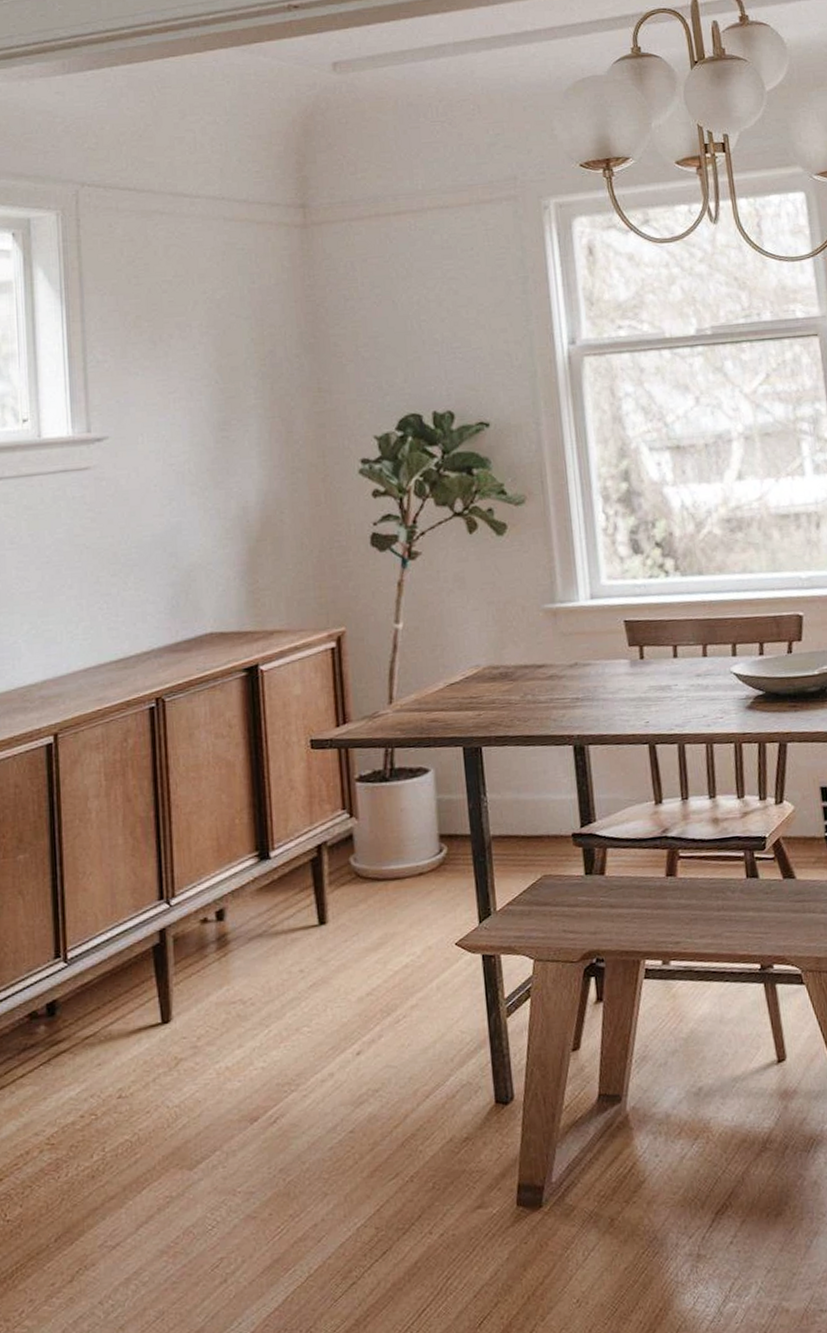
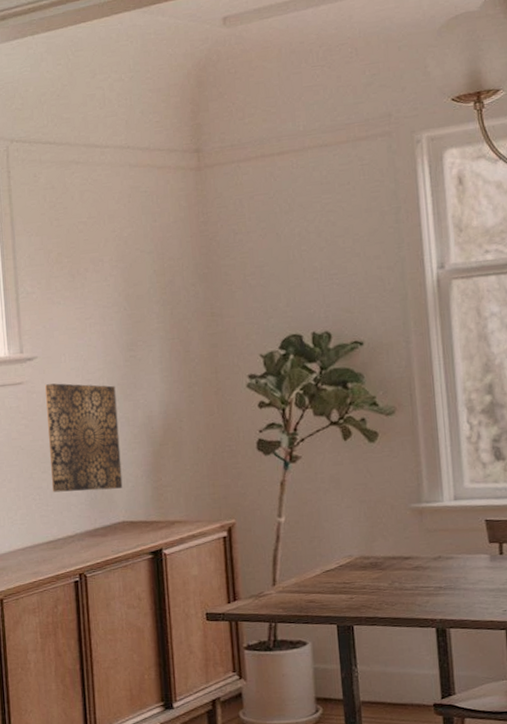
wall art: none [116,468,211,600] -> present [44,383,123,493]

